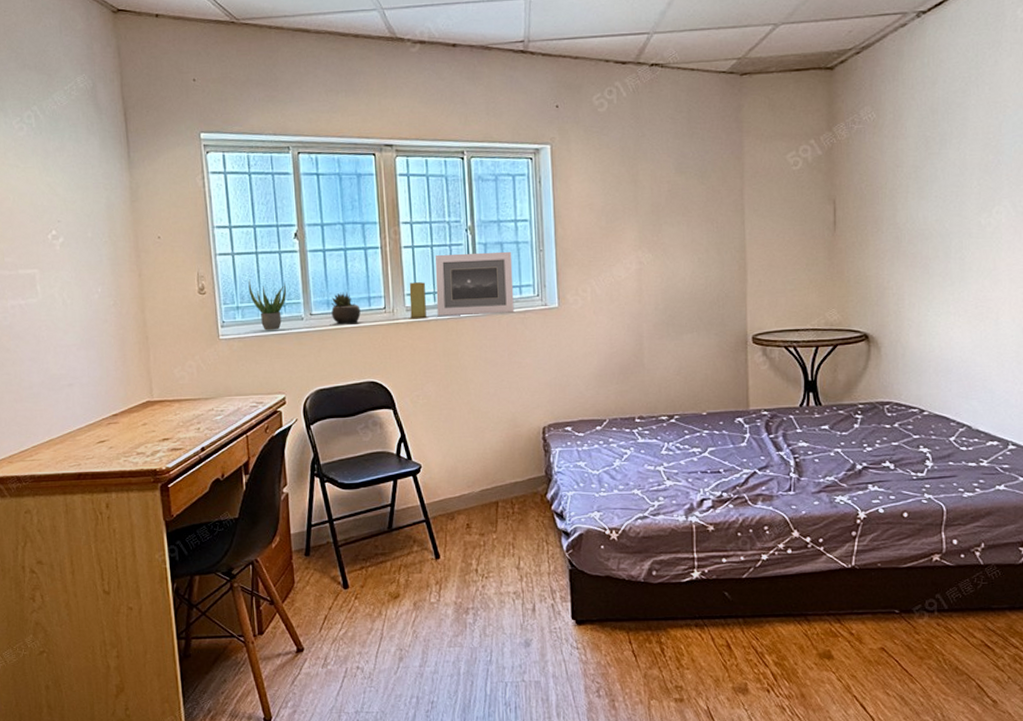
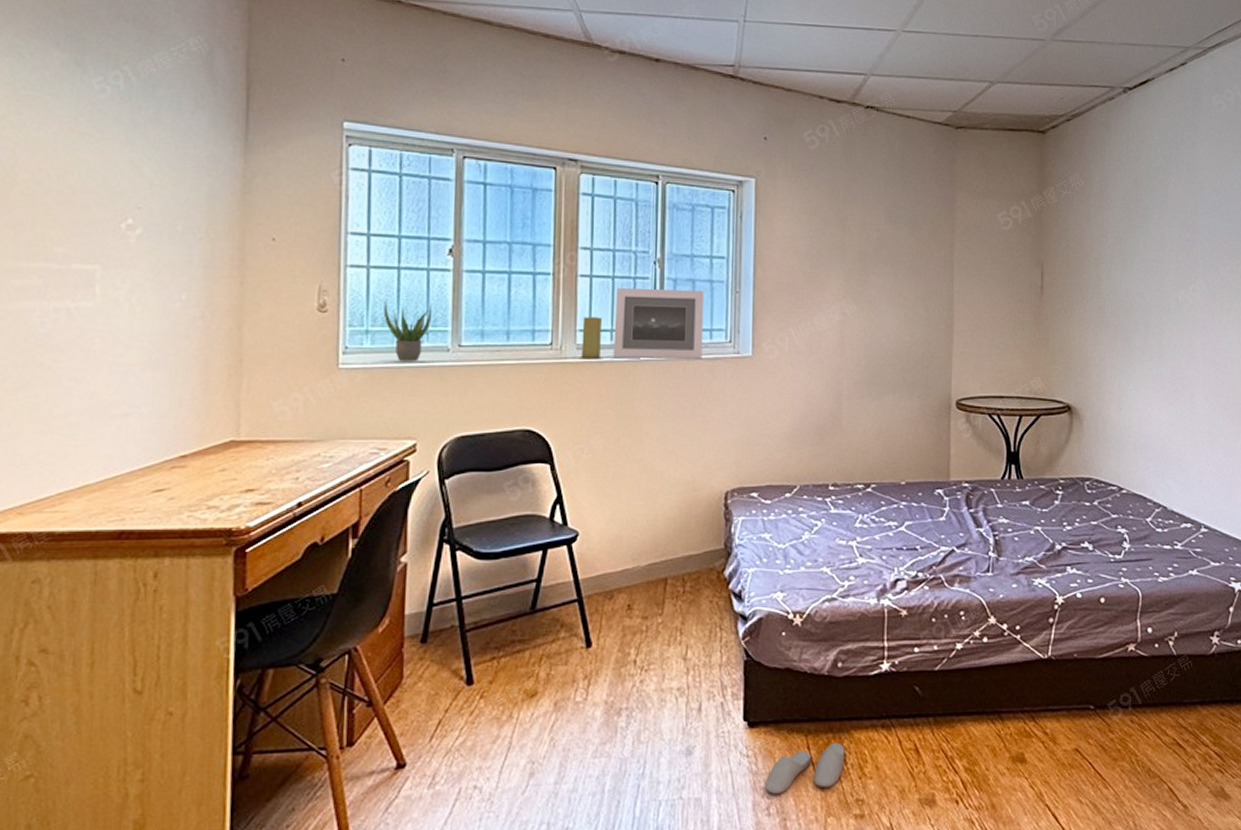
succulent plant: present [330,292,363,326] -> none [482,322,524,362]
slippers: none [593,638,663,681] -> present [764,742,845,795]

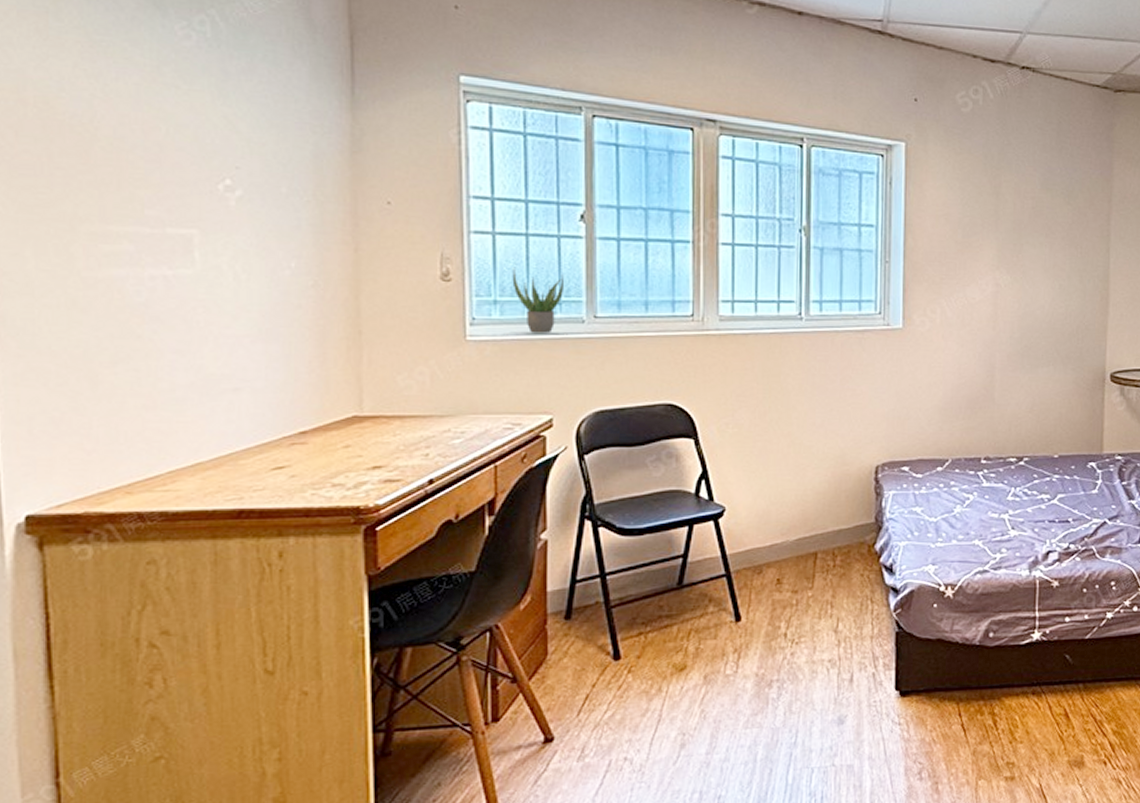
candle: present [578,317,603,360] -> none [721,287,747,332]
picture frame: present [613,287,705,359] -> none [758,256,853,331]
slippers: present [764,742,845,795] -> none [916,709,996,760]

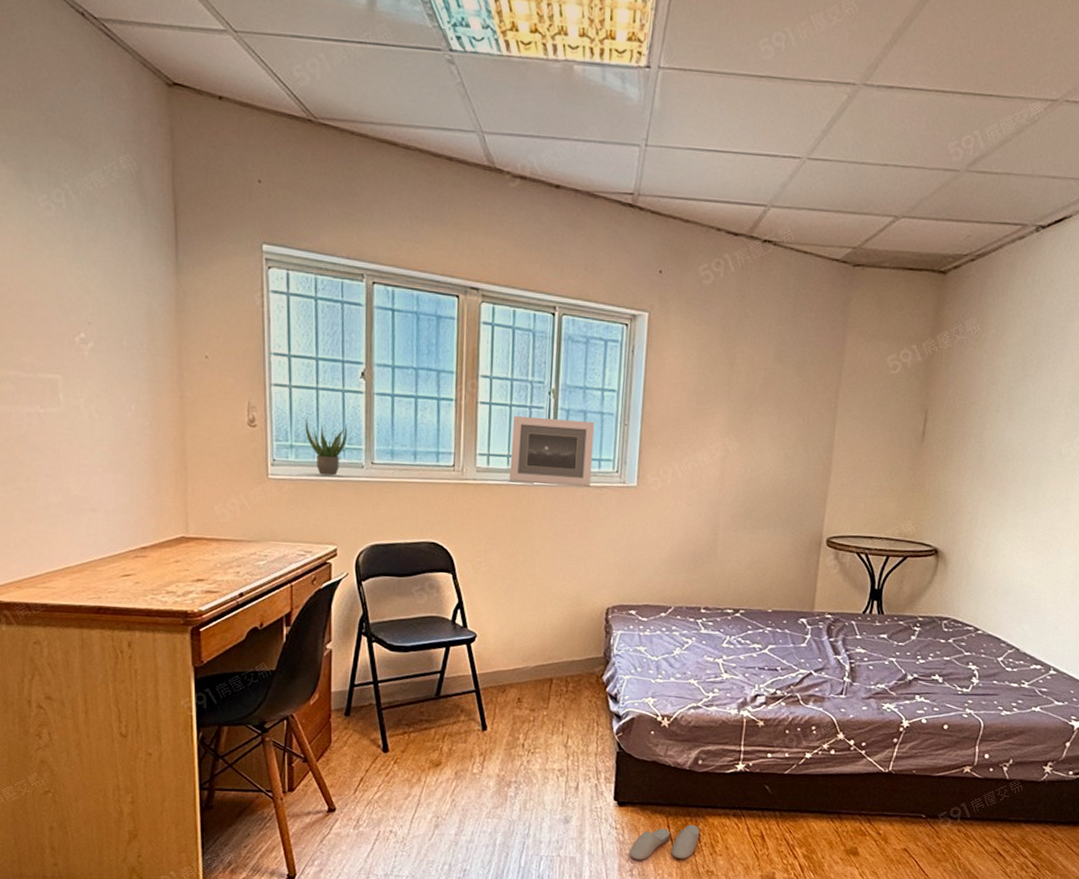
picture frame: none [758,256,853,331] -> present [509,415,595,487]
slippers: none [916,709,996,760] -> present [629,824,700,861]

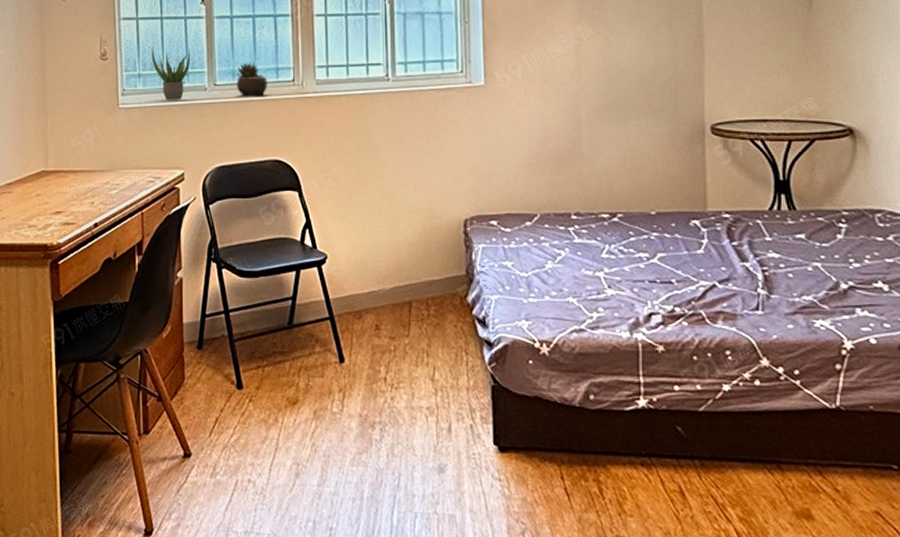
succulent plant: none [392,443,429,481] -> present [234,62,270,98]
picture frame: present [509,415,595,487] -> none [349,22,435,91]
slippers: present [629,824,700,861] -> none [518,475,602,521]

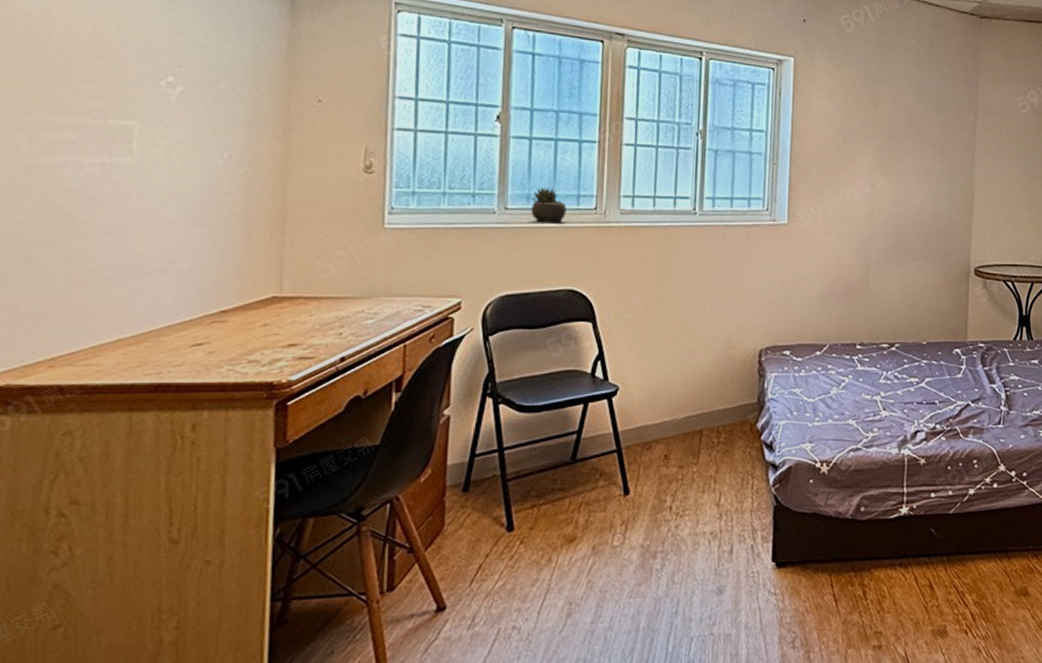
potted plant: present [151,45,190,100] -> none [430,161,478,223]

